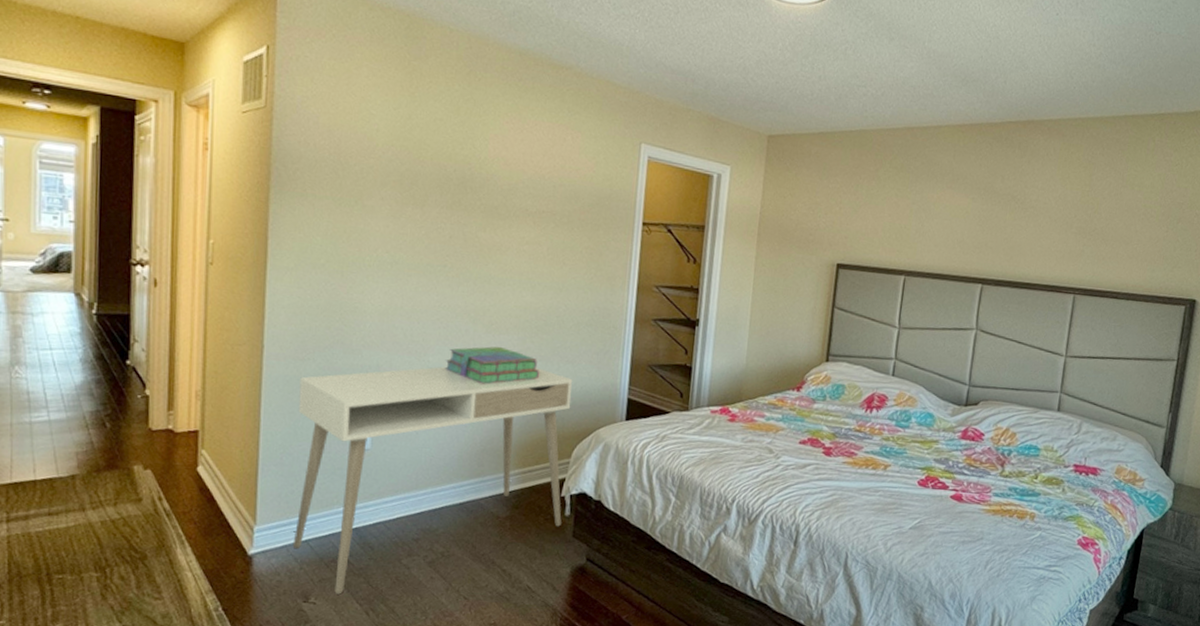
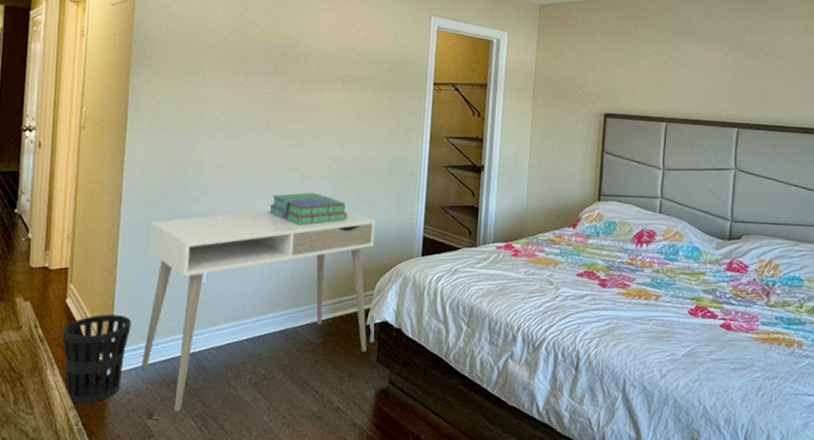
wastebasket: none [194,484,280,588] -> present [62,314,132,405]

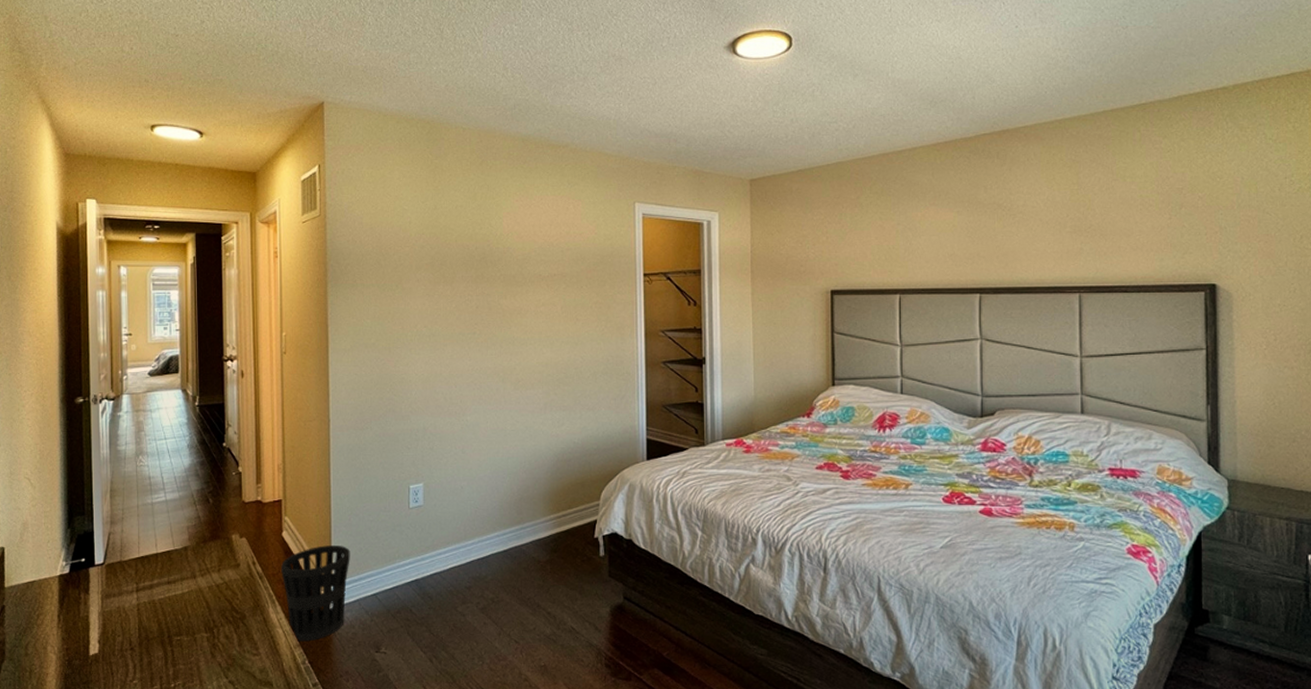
desk: present [140,210,375,412] -> none [361,418,597,644]
stack of books: present [268,192,348,226] -> none [481,401,565,437]

